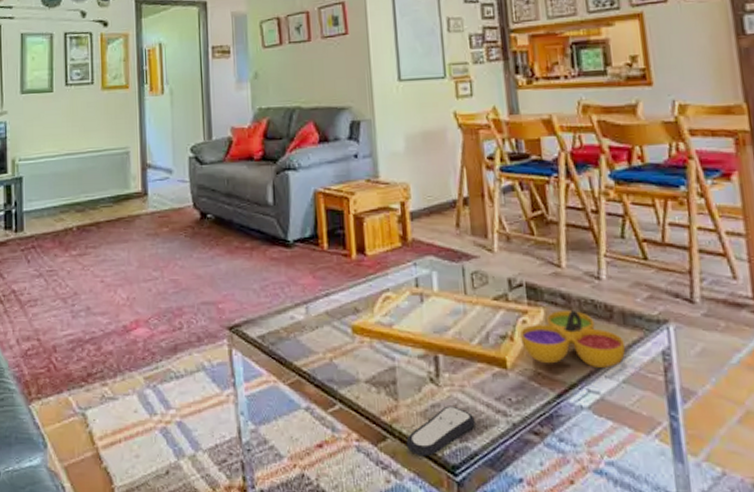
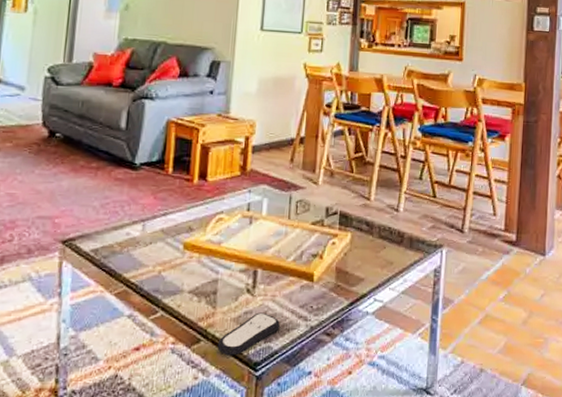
decorative bowl: present [520,311,626,368] -> none [328,235,409,281]

